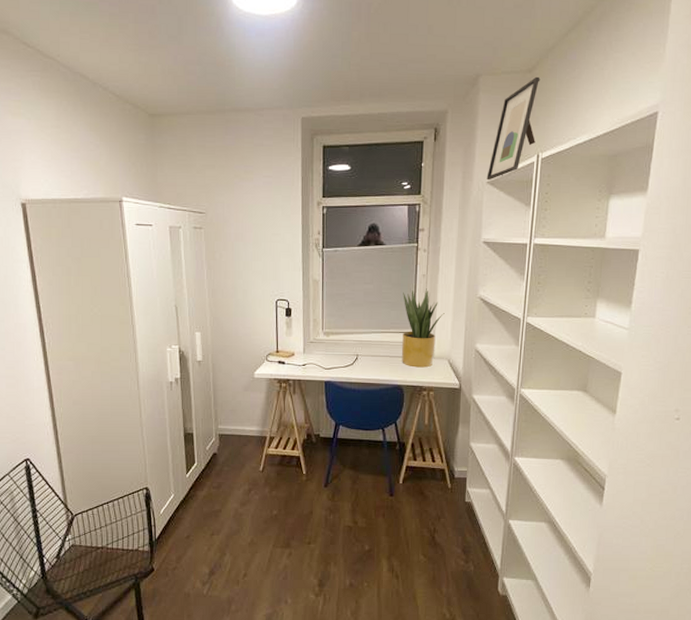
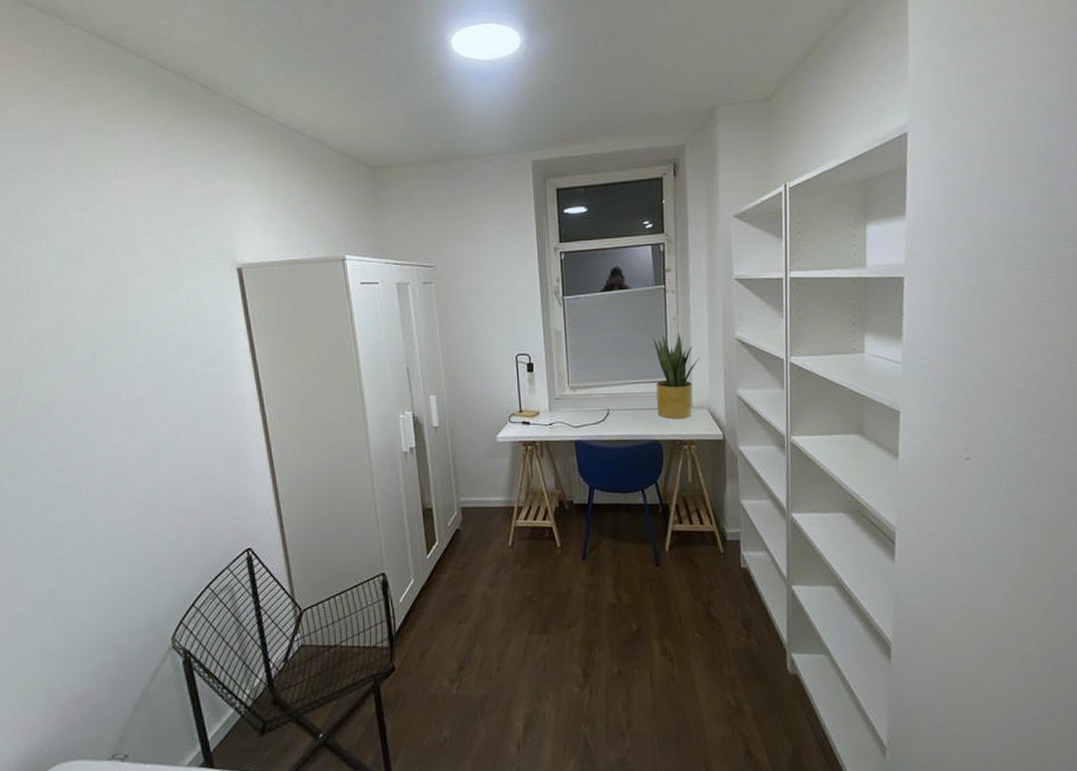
picture frame: present [486,76,540,181] -> none [733,104,781,214]

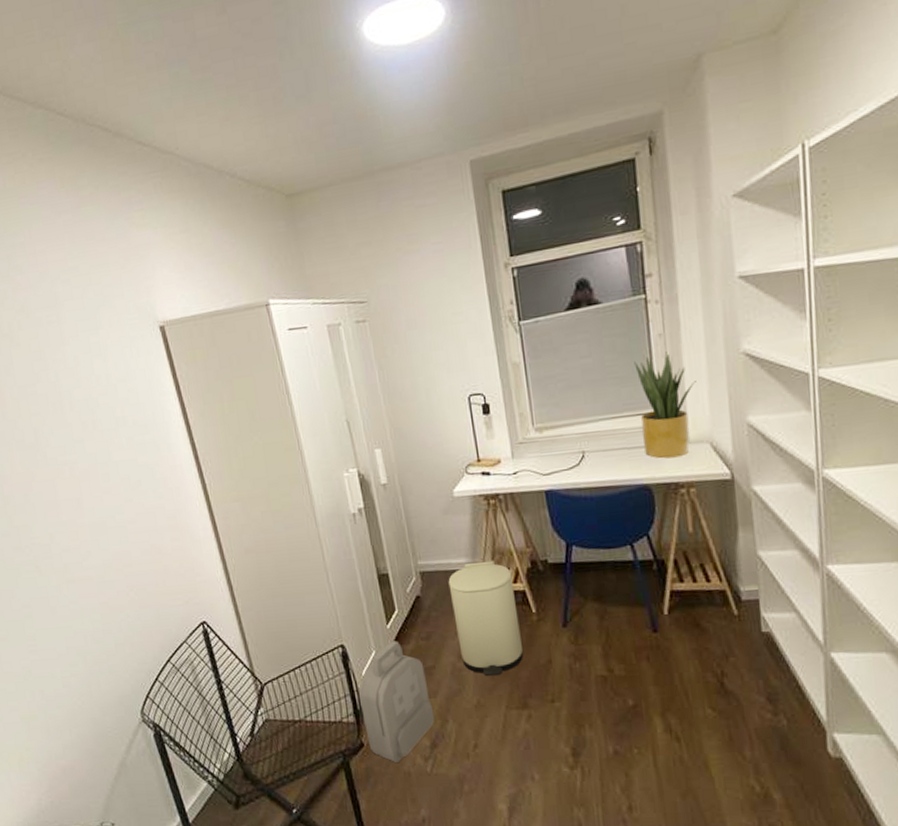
backpack: none [394,570,464,686] -> present [358,641,435,764]
pedal bin: none [486,499,546,604] -> present [448,560,523,677]

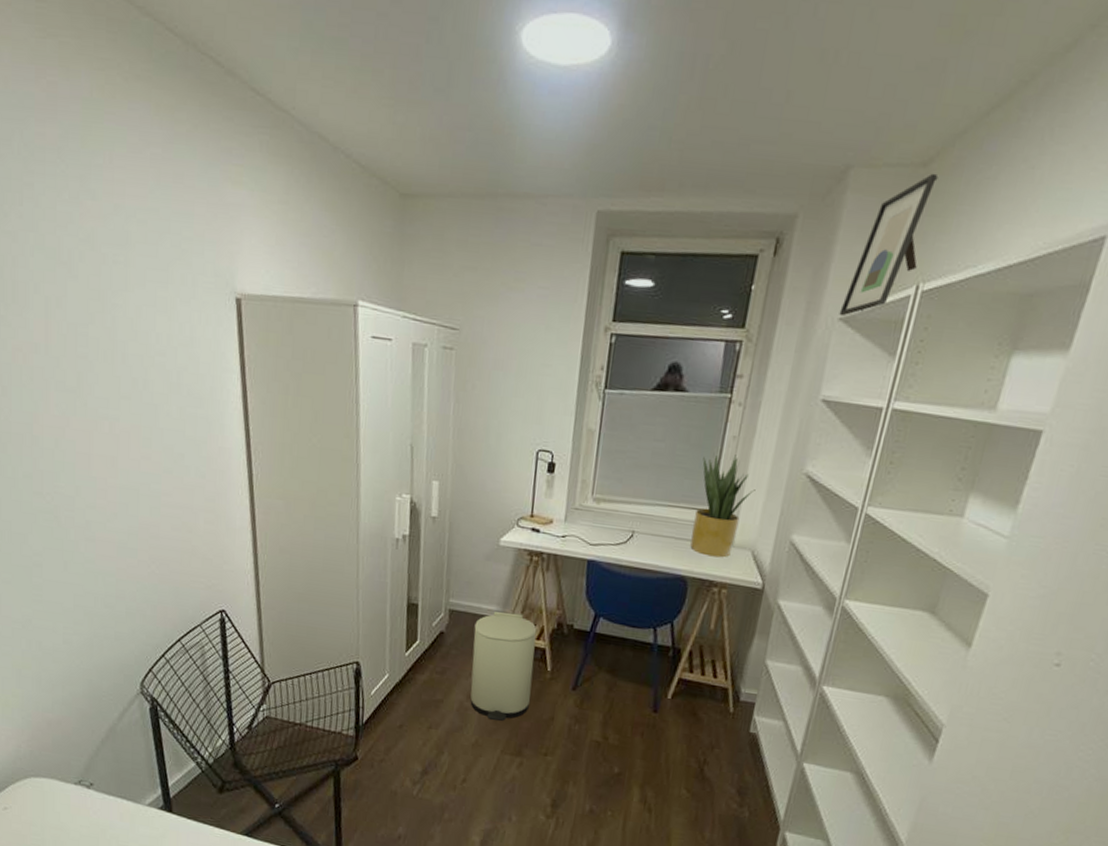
backpack: present [358,641,435,764] -> none [362,668,433,782]
picture frame: none [731,36,797,193] -> present [839,173,938,317]

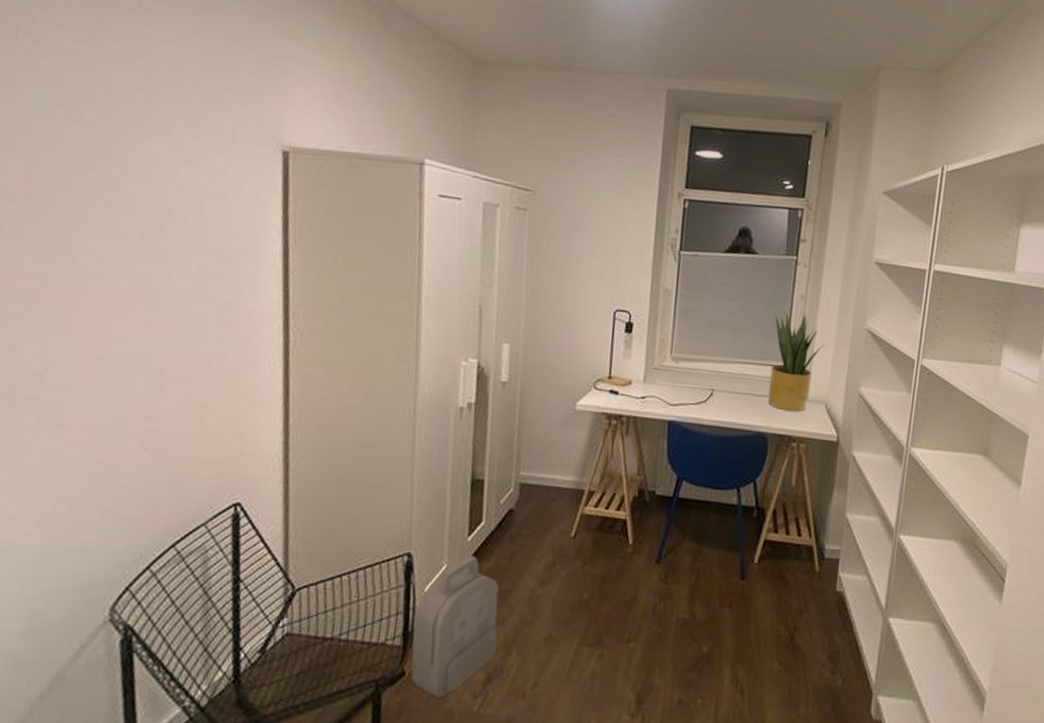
backpack: none [362,668,433,782] -> present [410,556,499,699]
pedal bin: present [470,611,537,721] -> none [543,481,617,608]
picture frame: present [839,173,938,317] -> none [883,78,949,190]

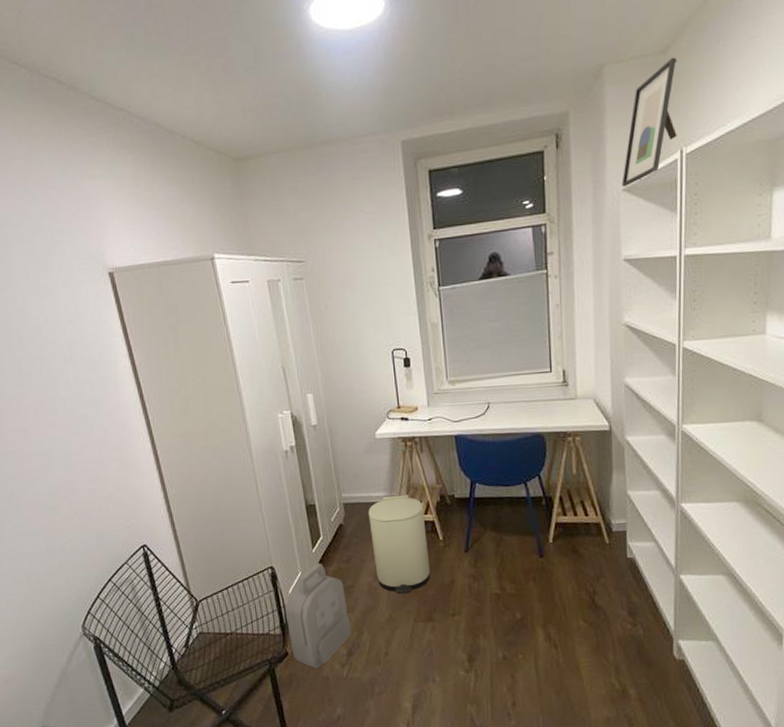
pedal bin: none [543,481,617,608] -> present [368,494,430,595]
planter: present [768,312,823,412] -> none [535,320,584,411]
picture frame: none [883,78,949,190] -> present [621,57,677,187]

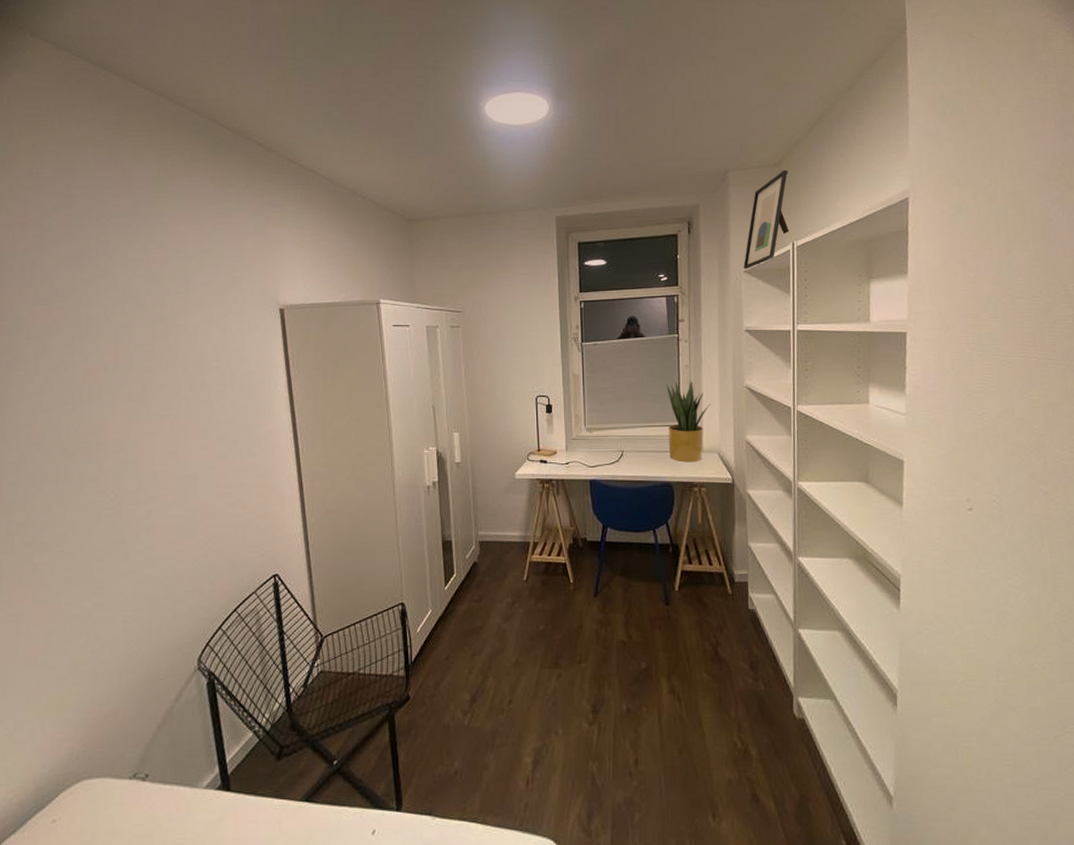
backpack: present [285,563,352,670] -> none [411,601,477,717]
pedal bin: present [368,494,430,595] -> none [502,535,559,638]
planter: none [535,320,584,411] -> present [666,379,710,462]

